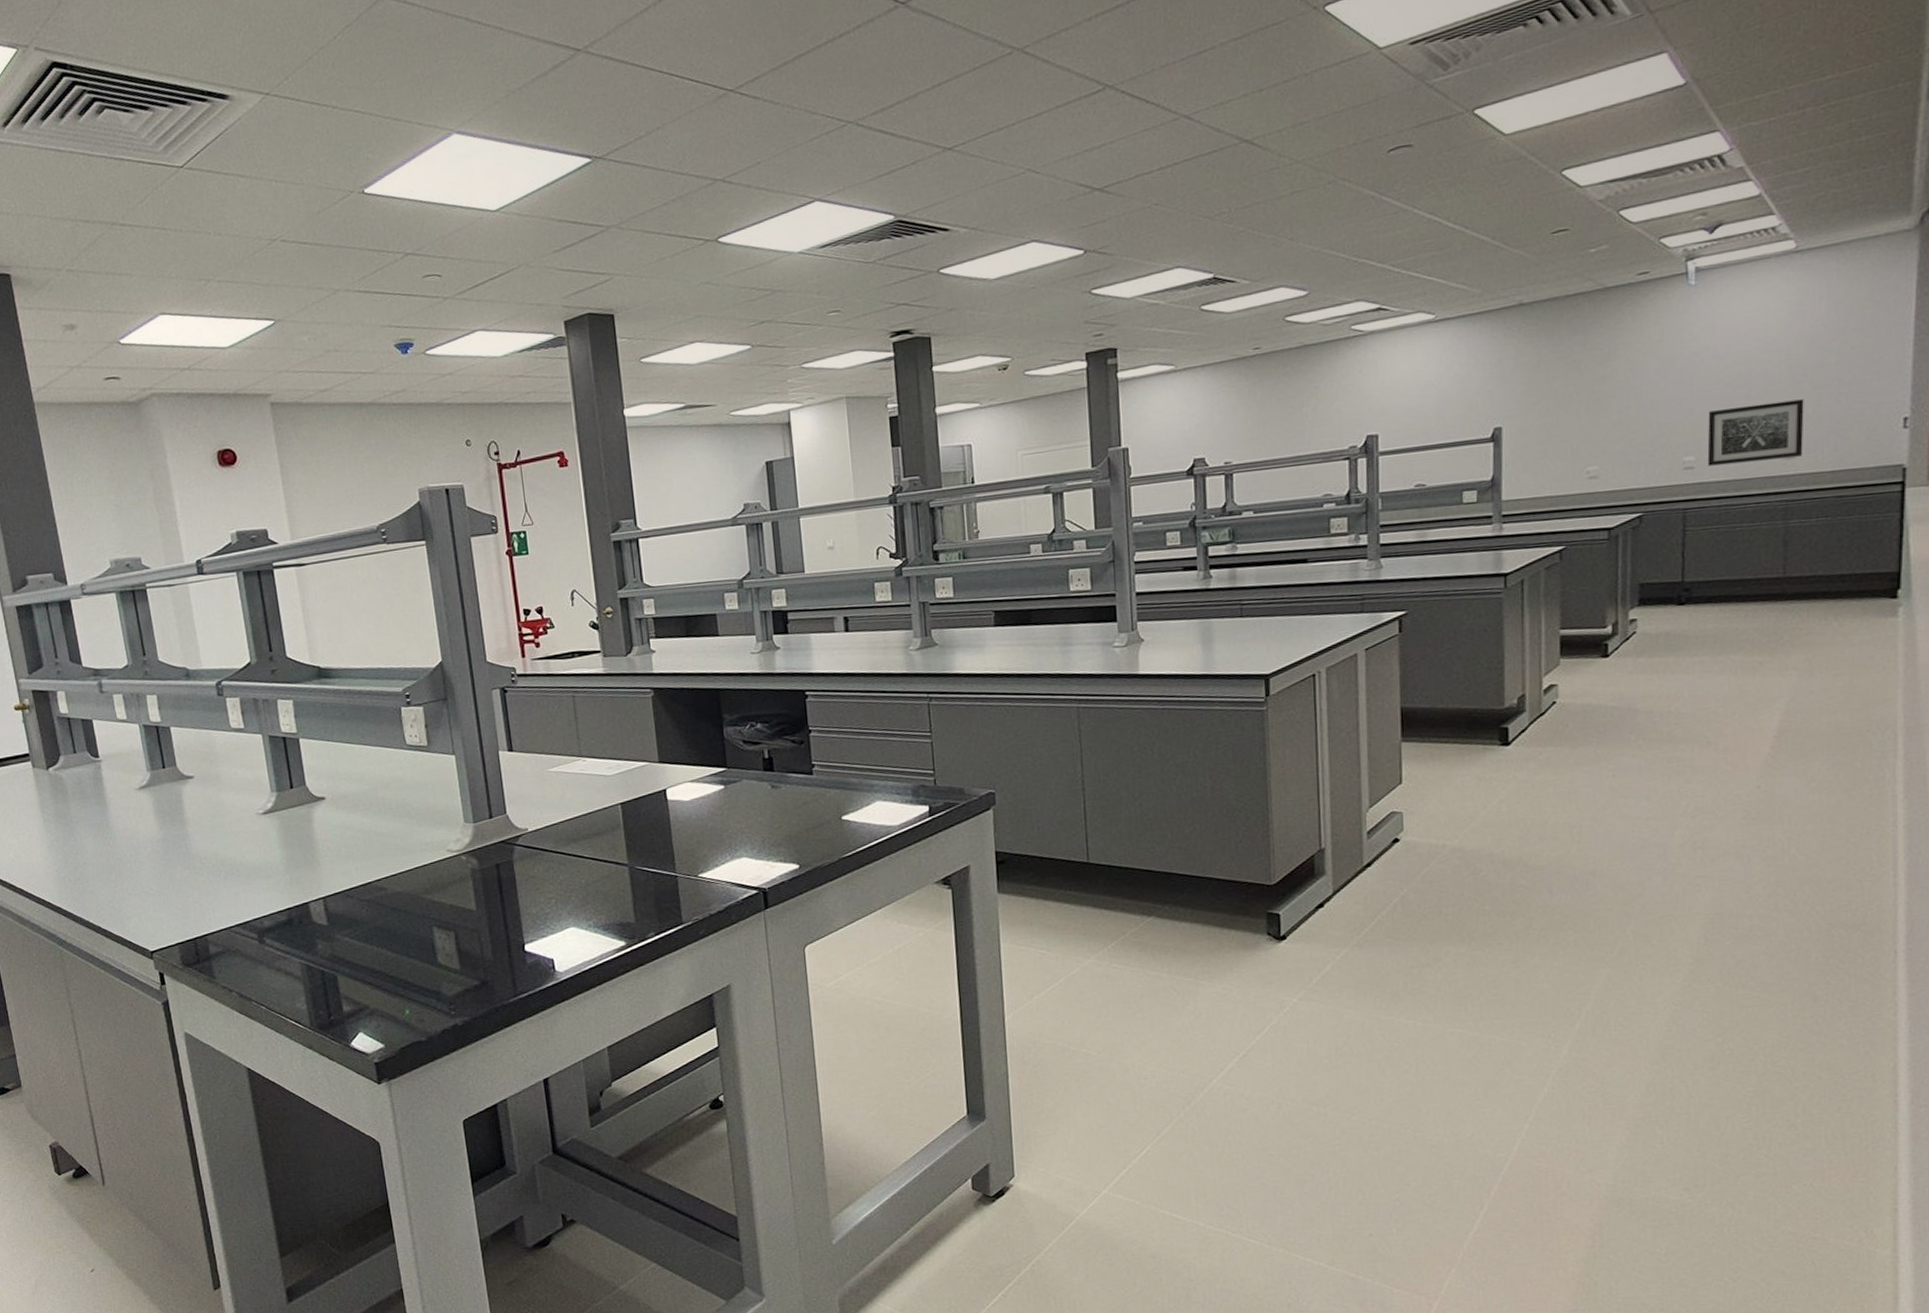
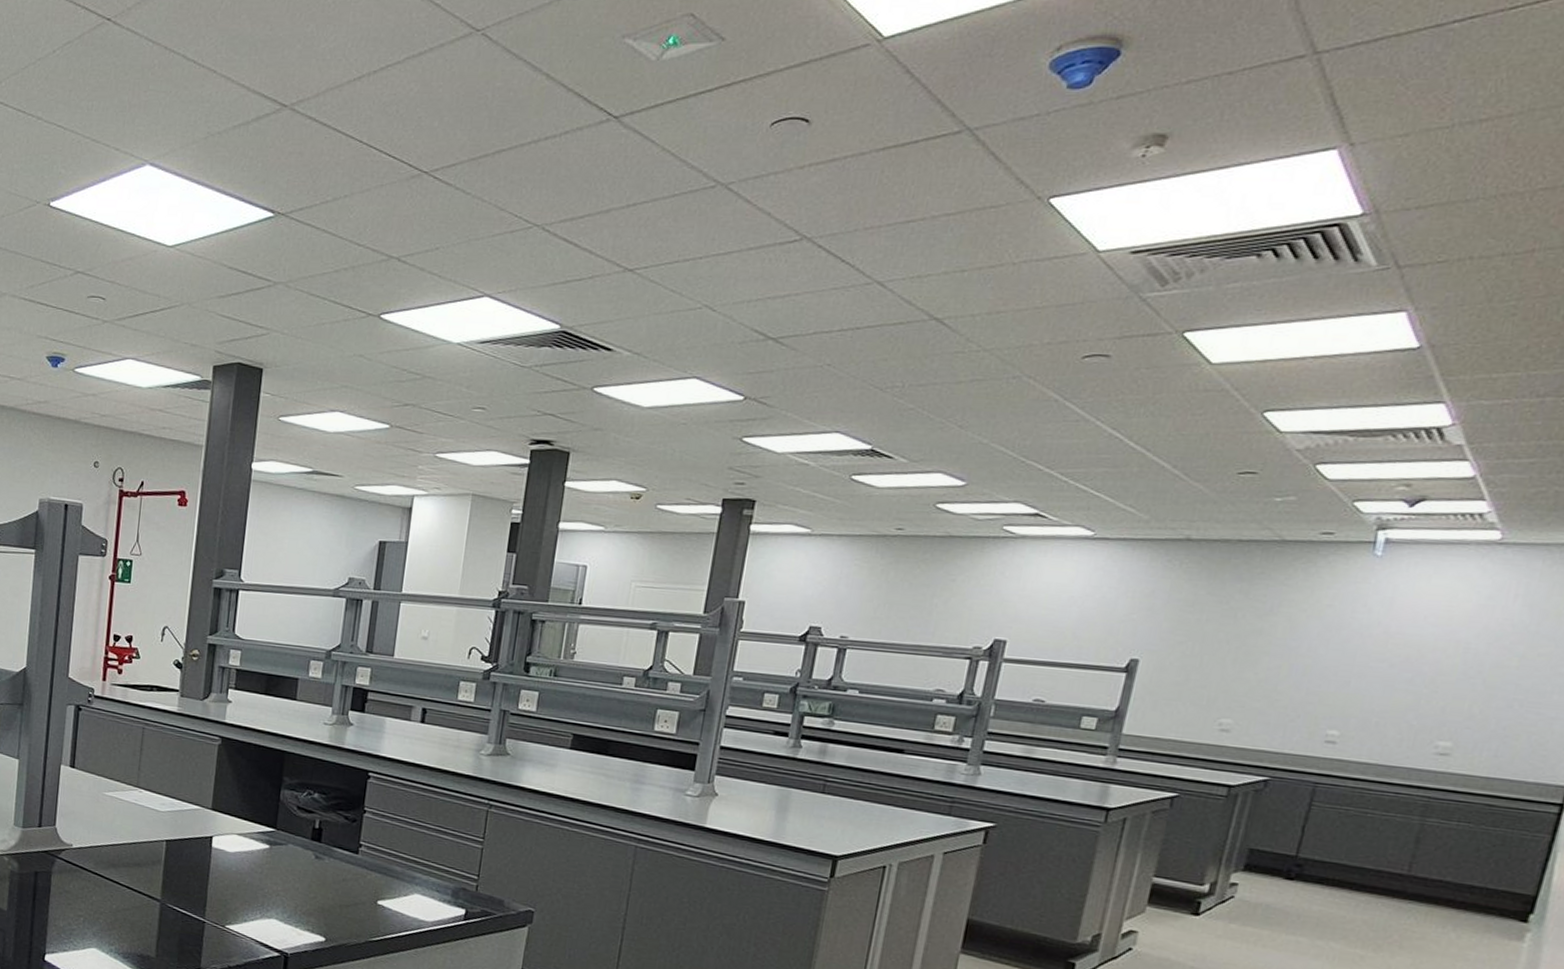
wall art: present [1707,399,1804,466] -> none [1351,689,1473,755]

